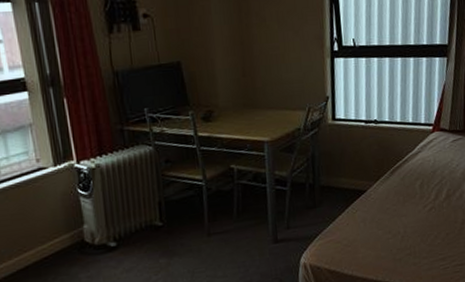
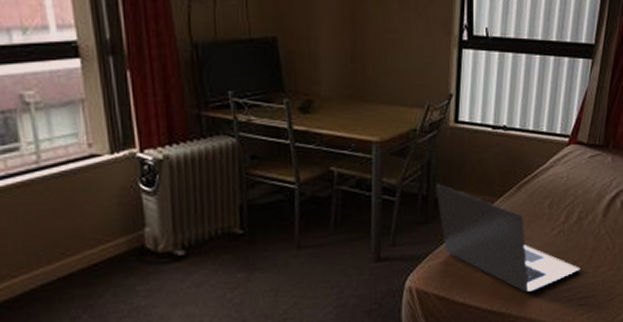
laptop: none [321,173,453,264] -> present [436,184,580,293]

